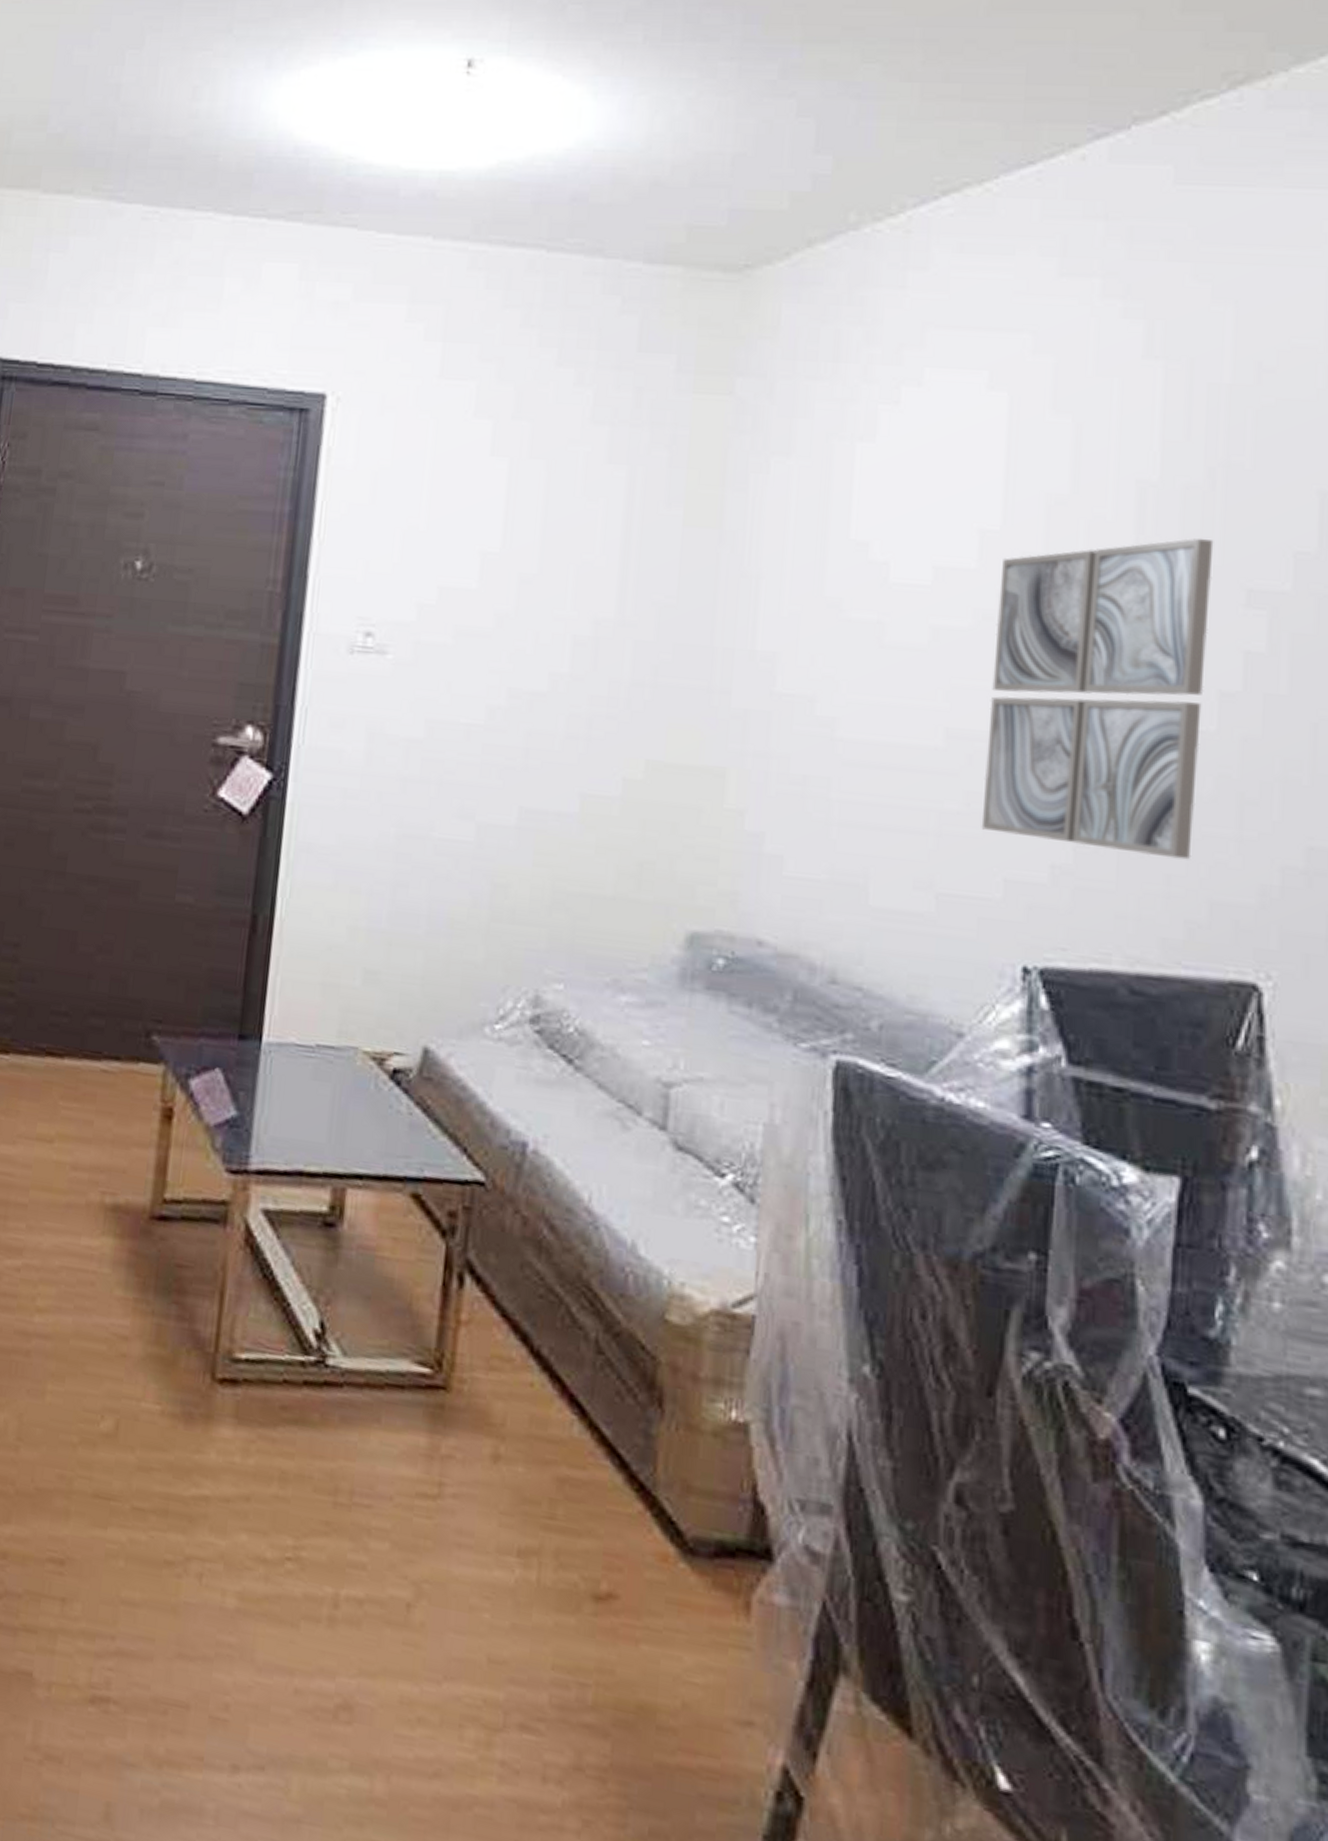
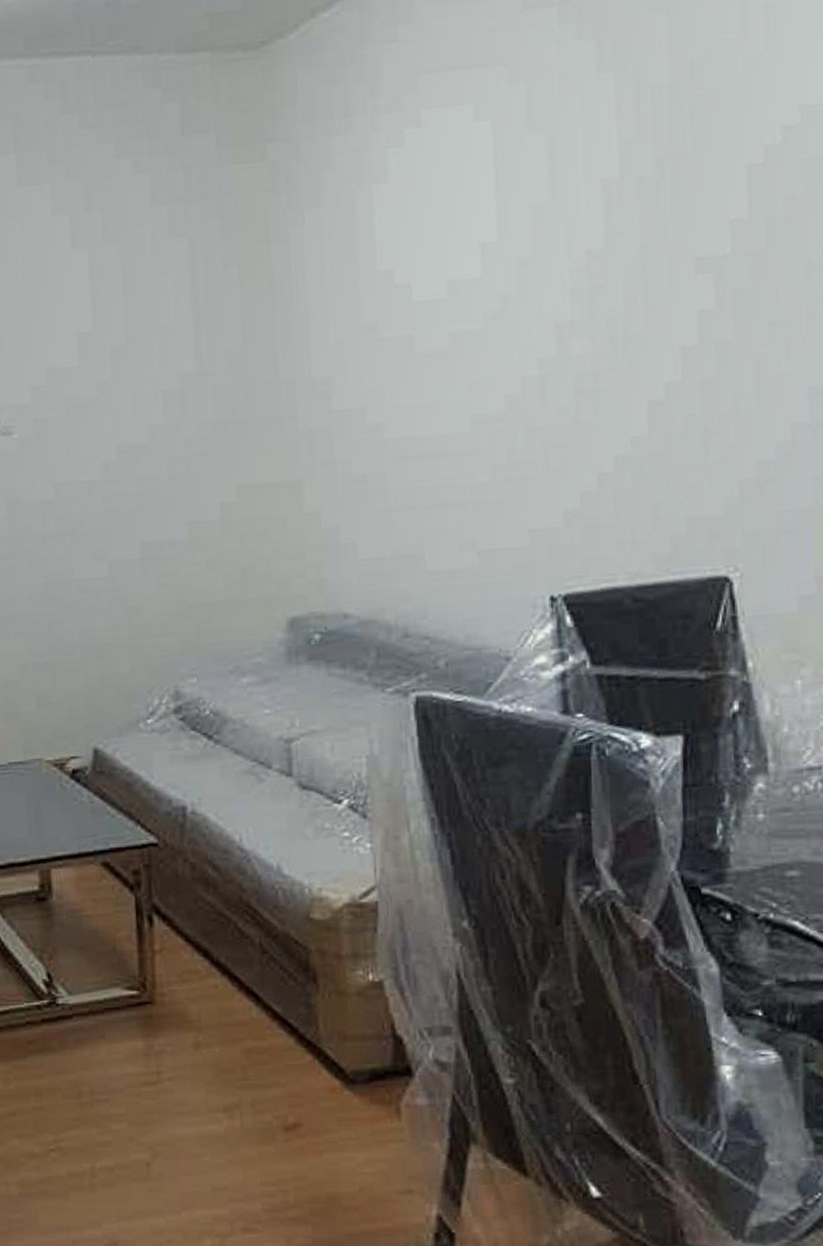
wall art: present [981,538,1214,860] -> none [501,221,671,493]

